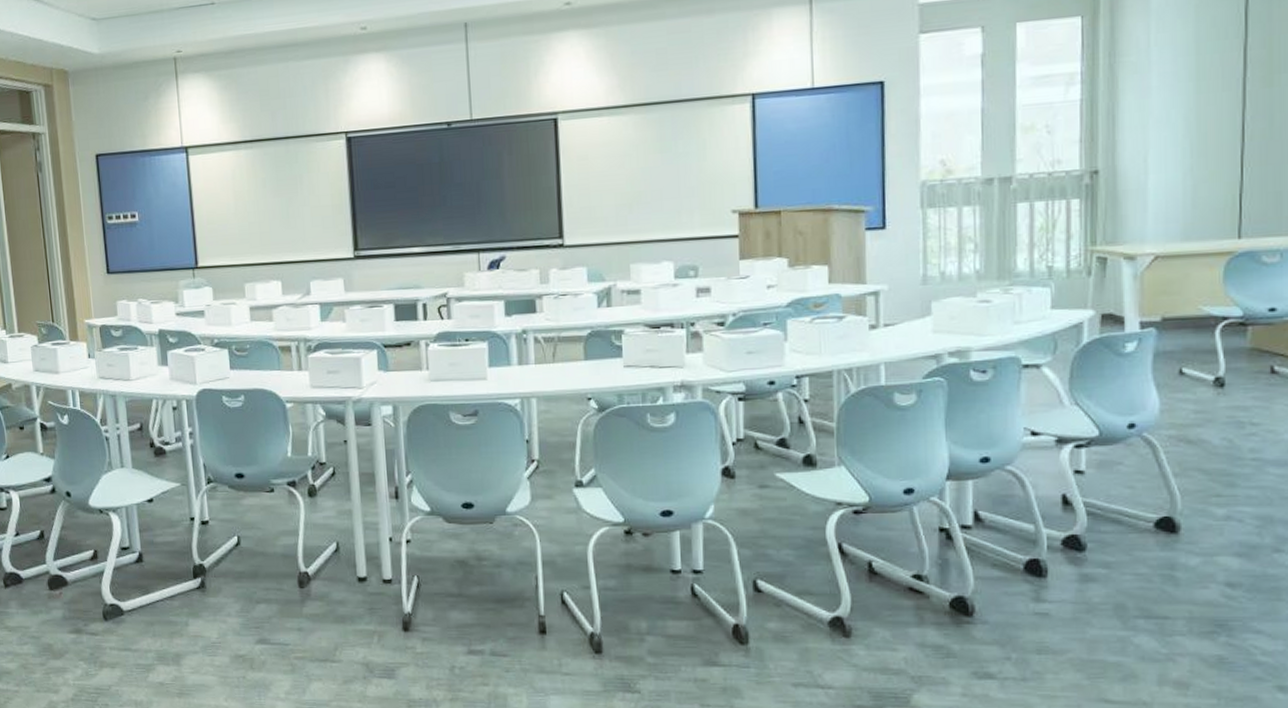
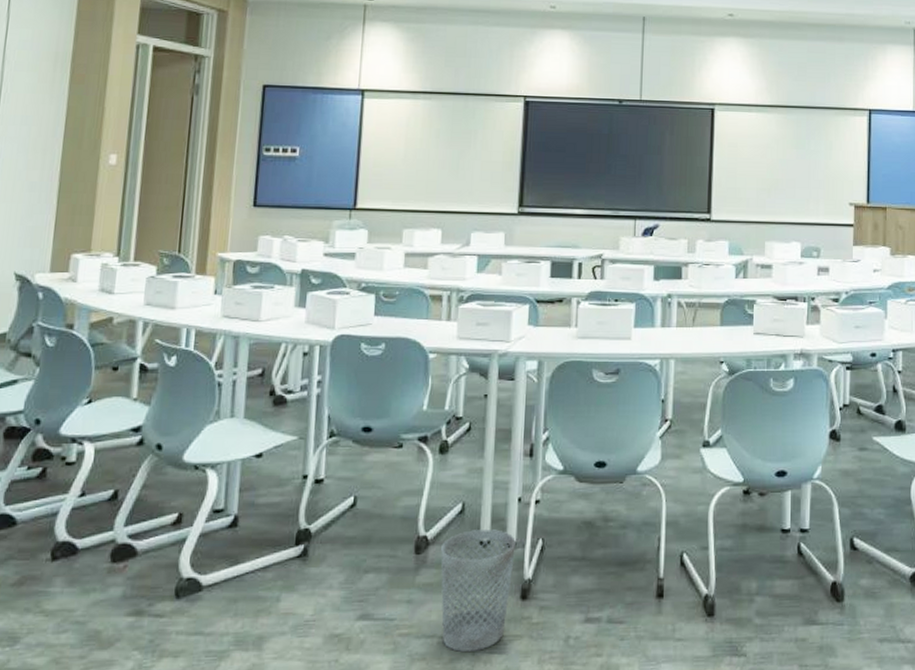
wastebasket: none [322,567,393,675] -> present [440,529,516,652]

